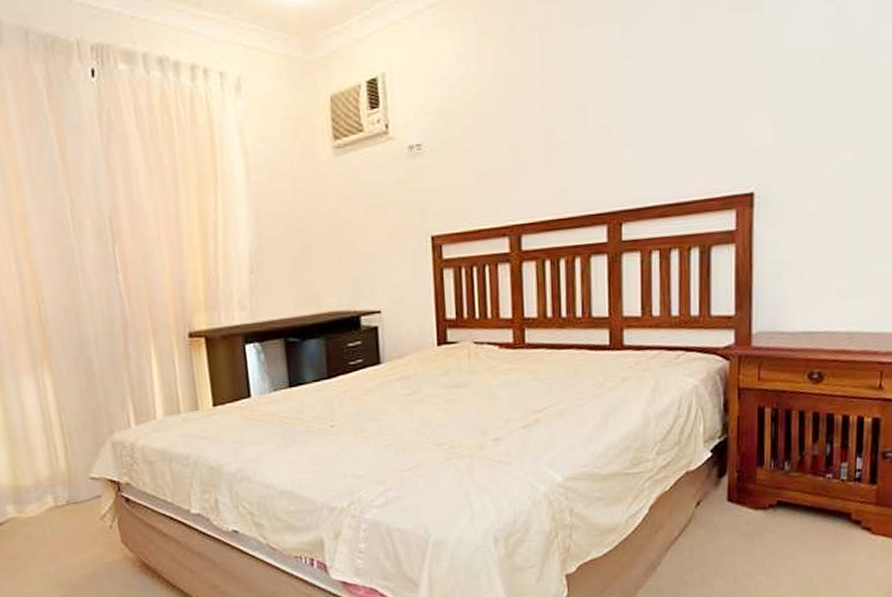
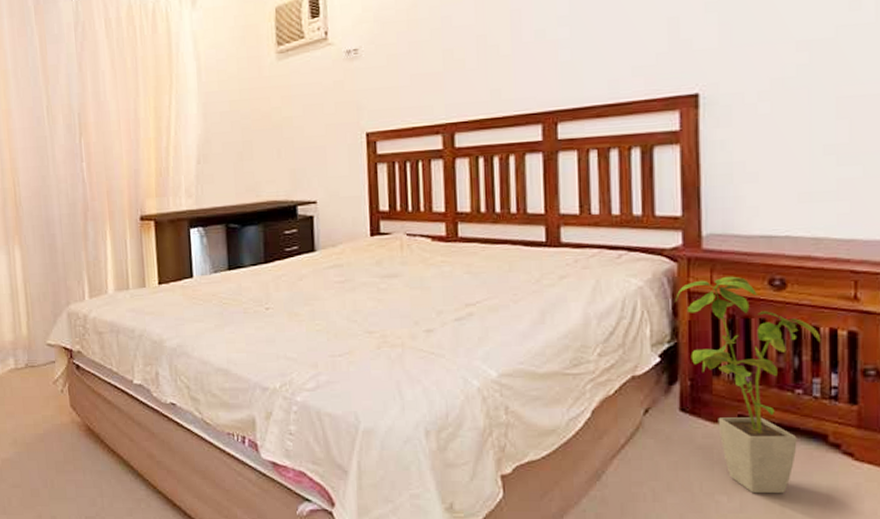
house plant: none [727,371,850,571] -> present [675,276,822,494]

